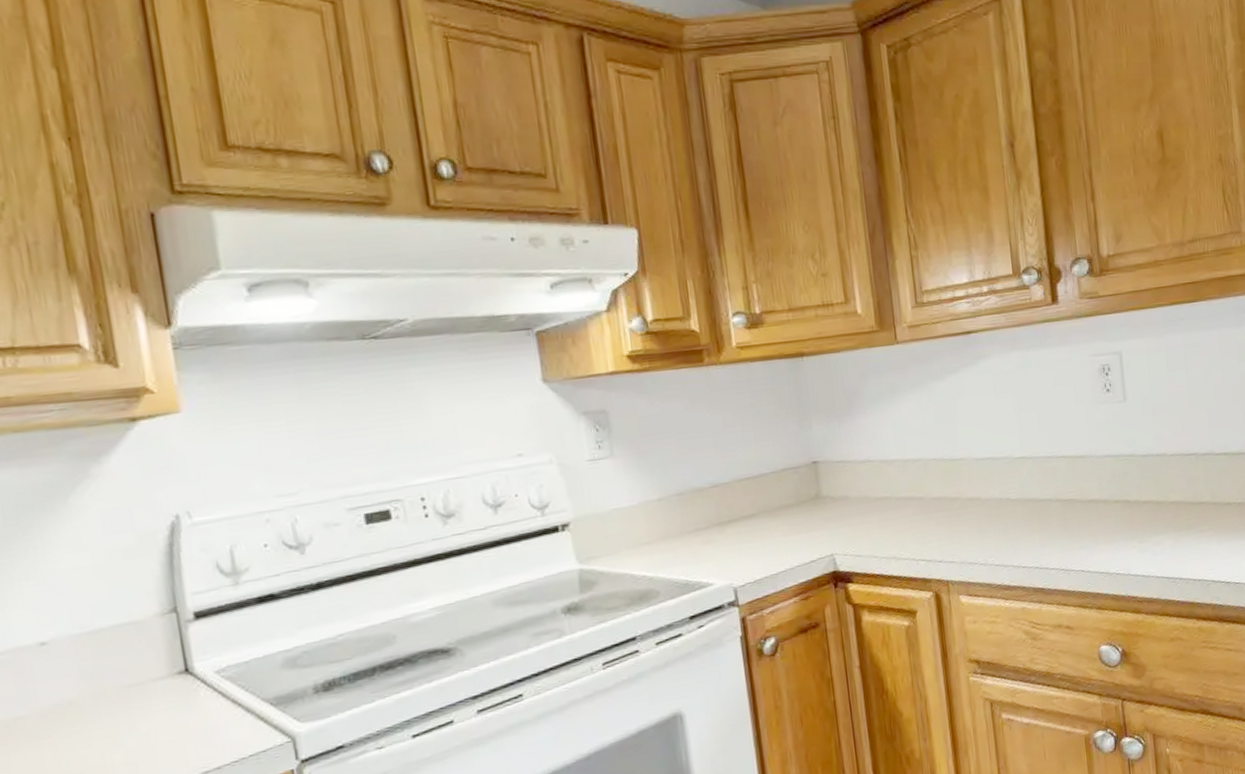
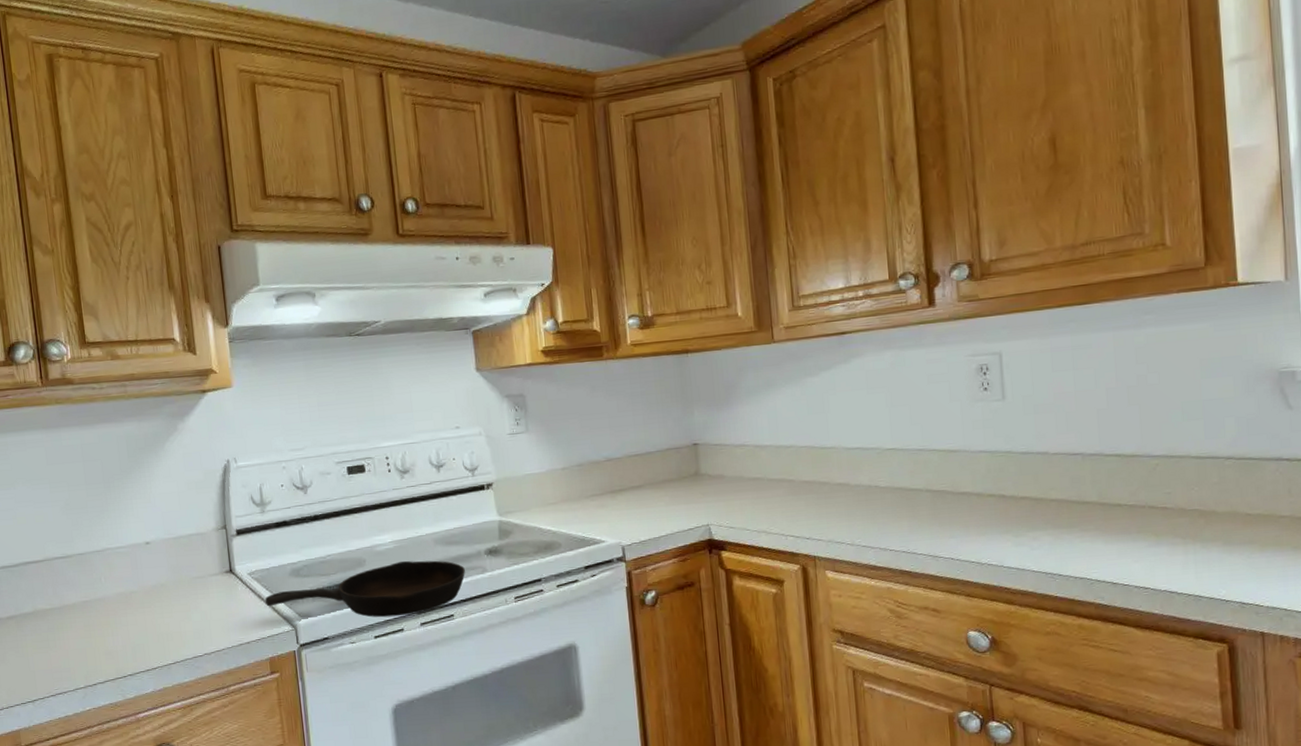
frying pan: none [244,626,537,714] -> present [265,560,465,618]

